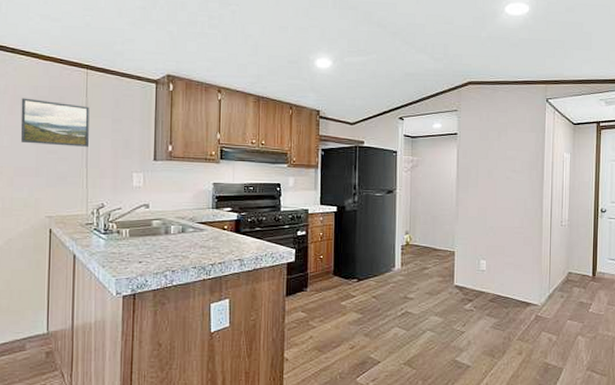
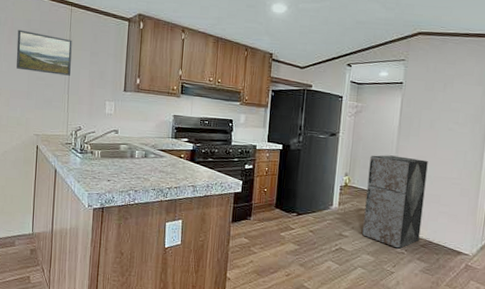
storage cabinet: none [428,209,489,306] -> present [362,155,428,249]

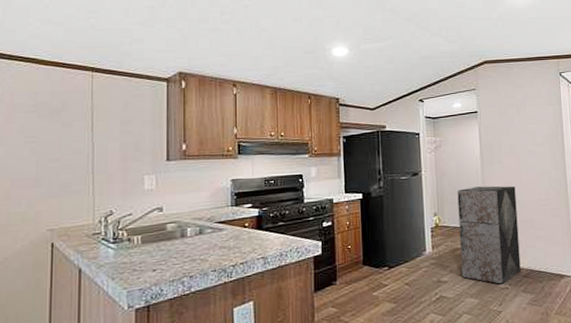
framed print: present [16,29,72,76] -> none [18,105,96,153]

